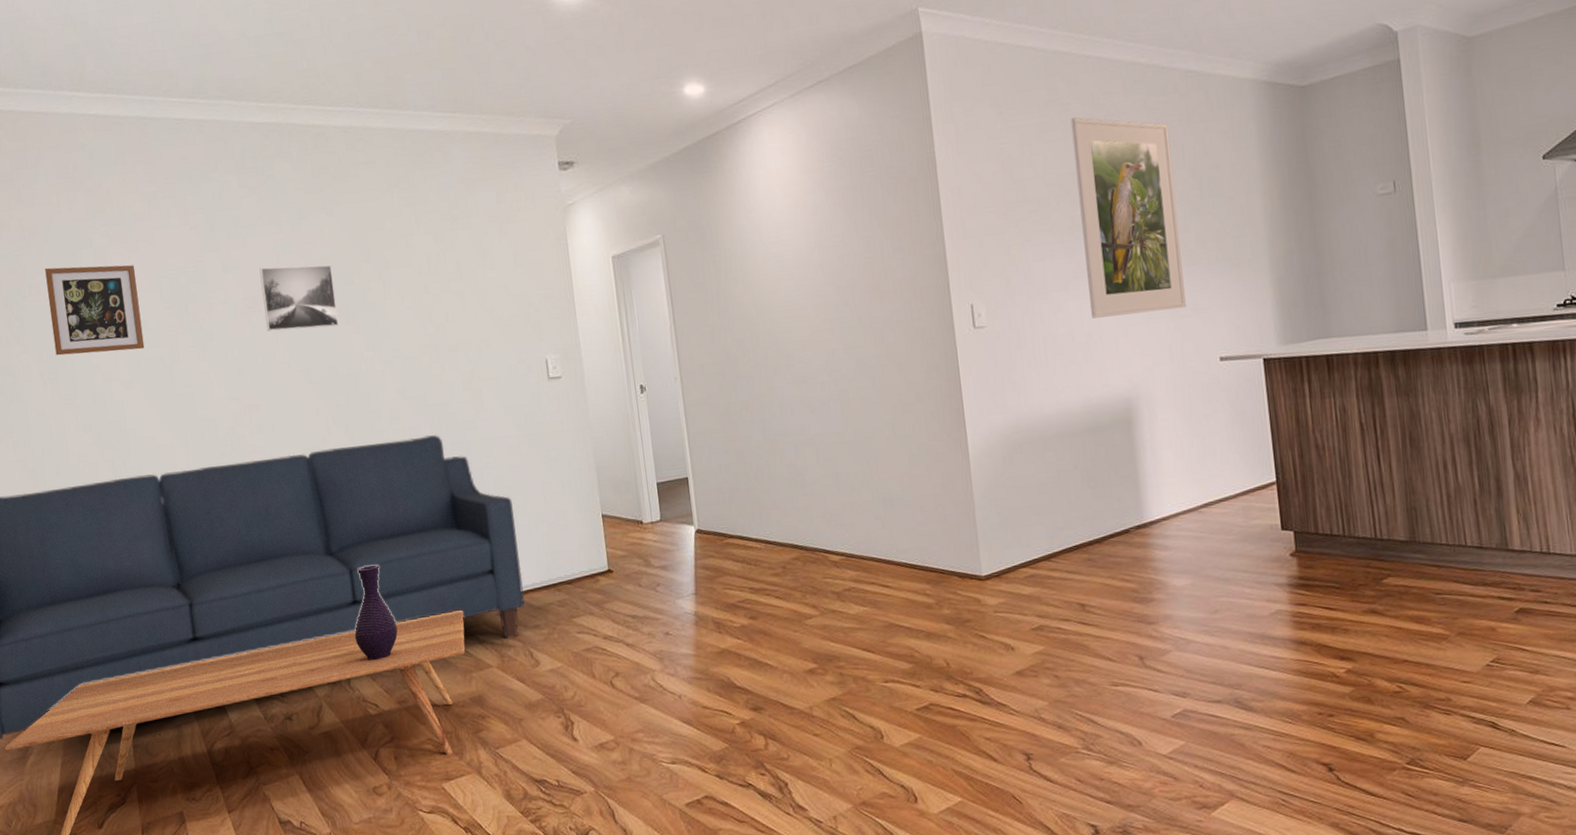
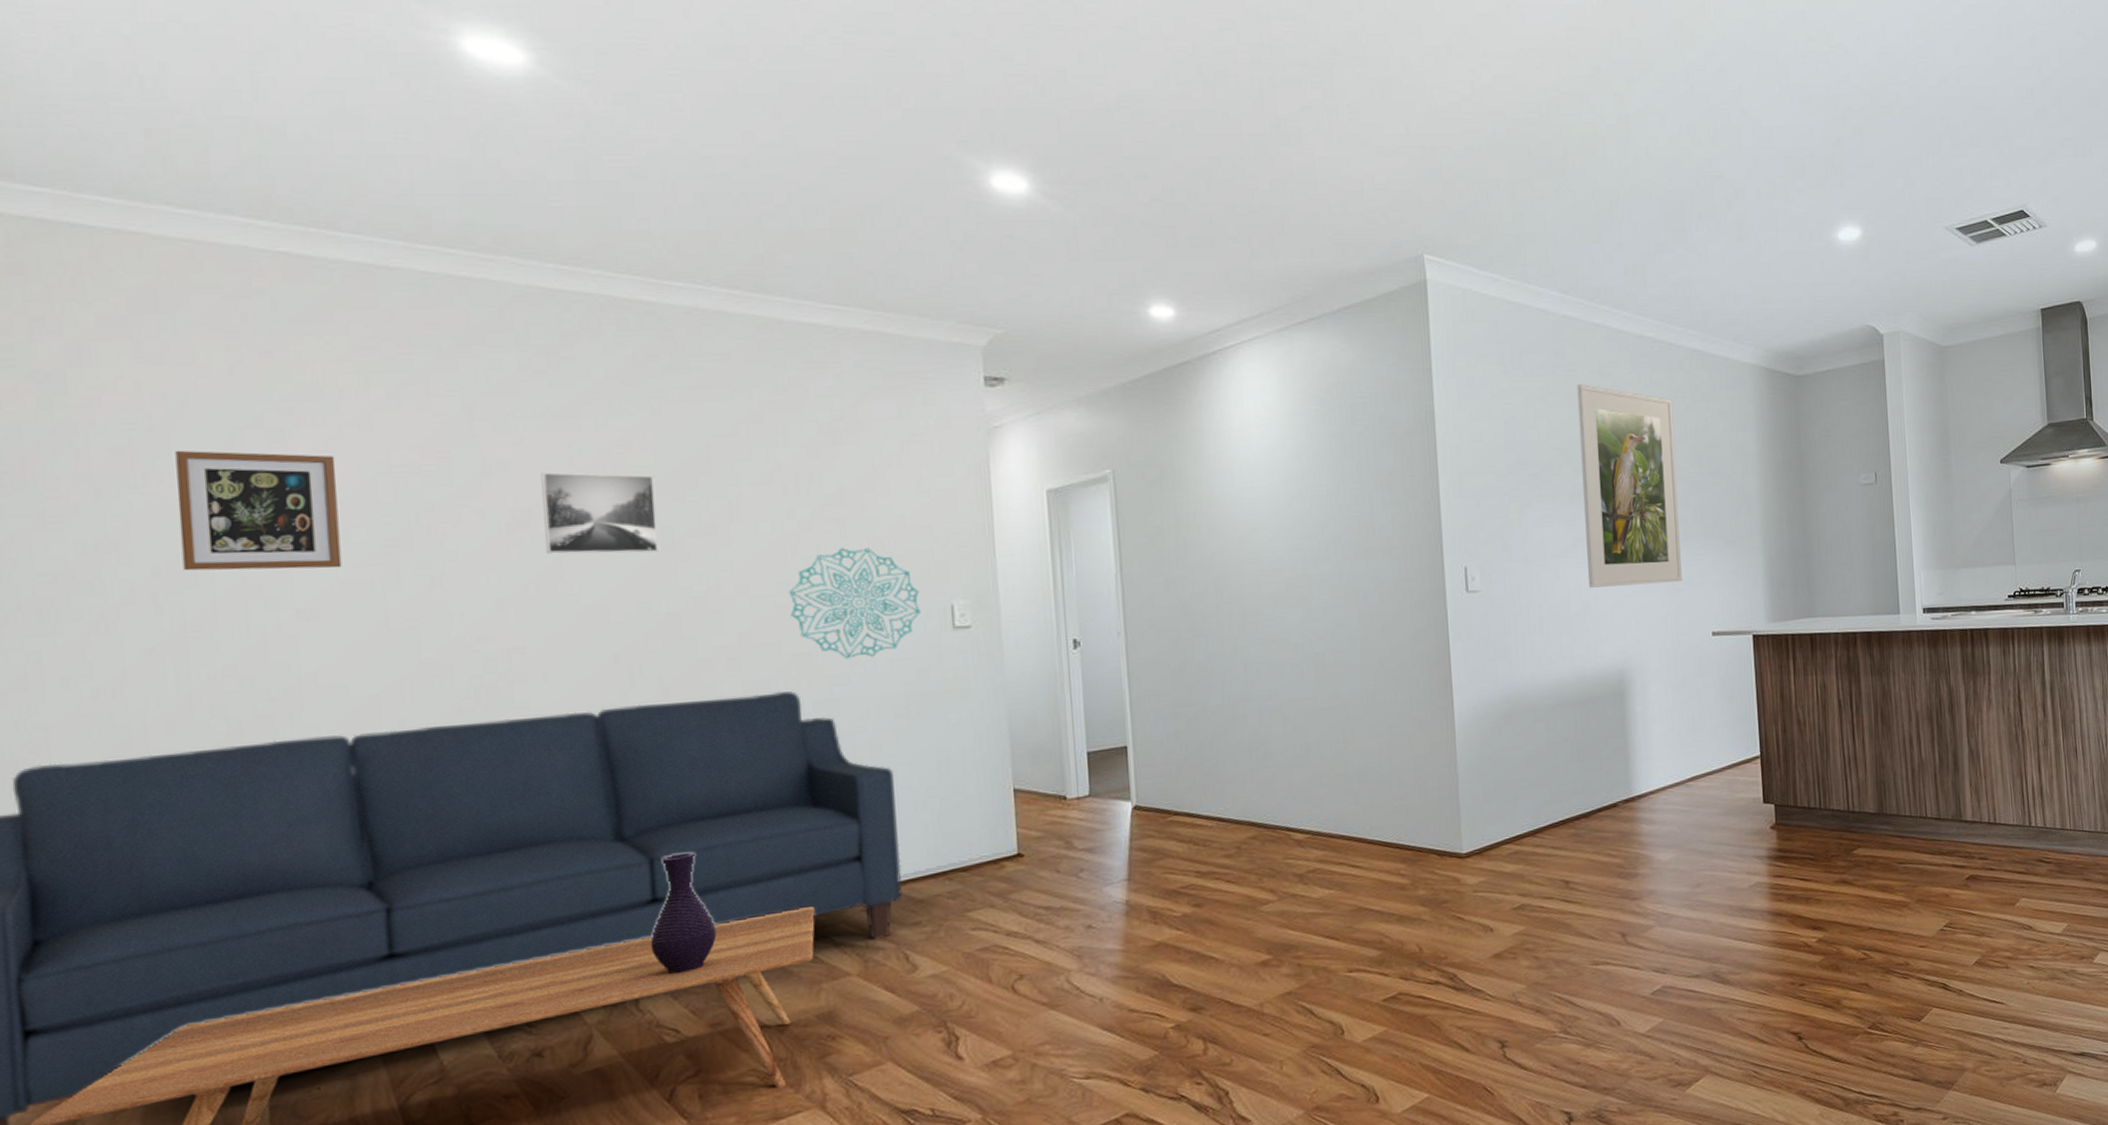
wall decoration: none [428,314,524,407] -> present [788,548,921,659]

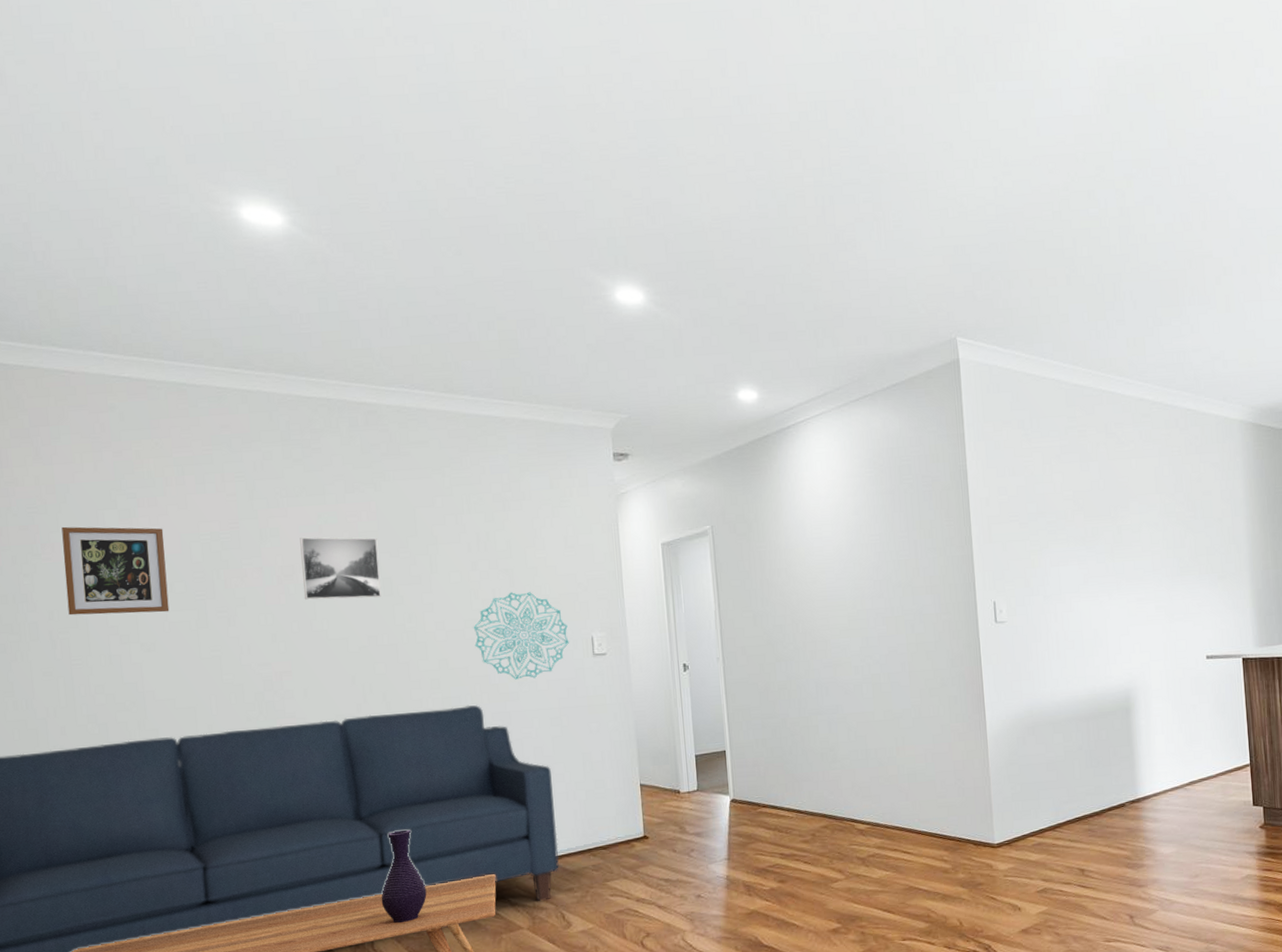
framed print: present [1577,384,1682,588] -> none [1086,443,1179,618]

